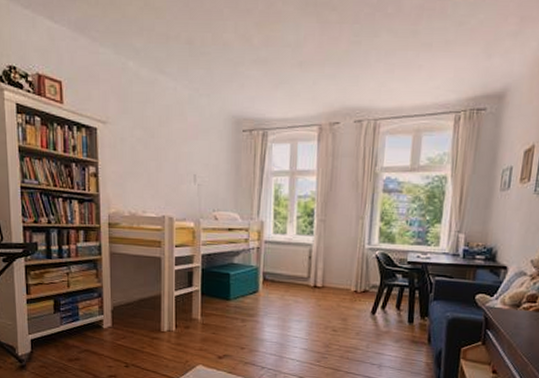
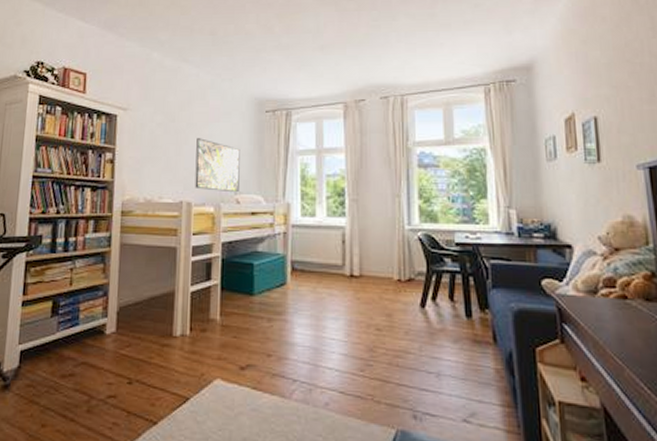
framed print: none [176,155,218,210] -> present [195,138,240,193]

